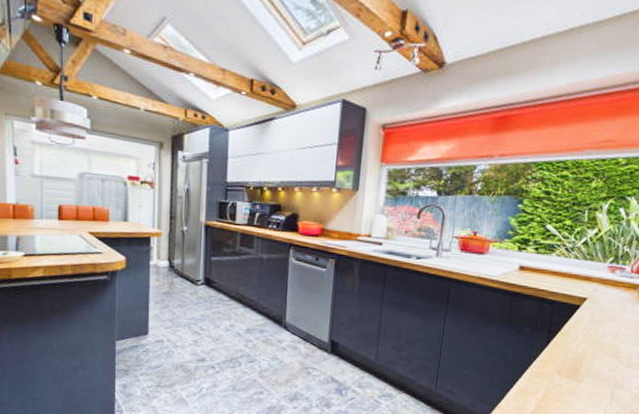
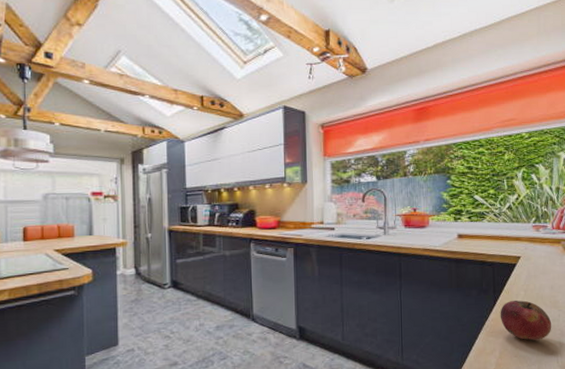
fruit: none [550,343,608,388] -> present [500,300,552,340]

